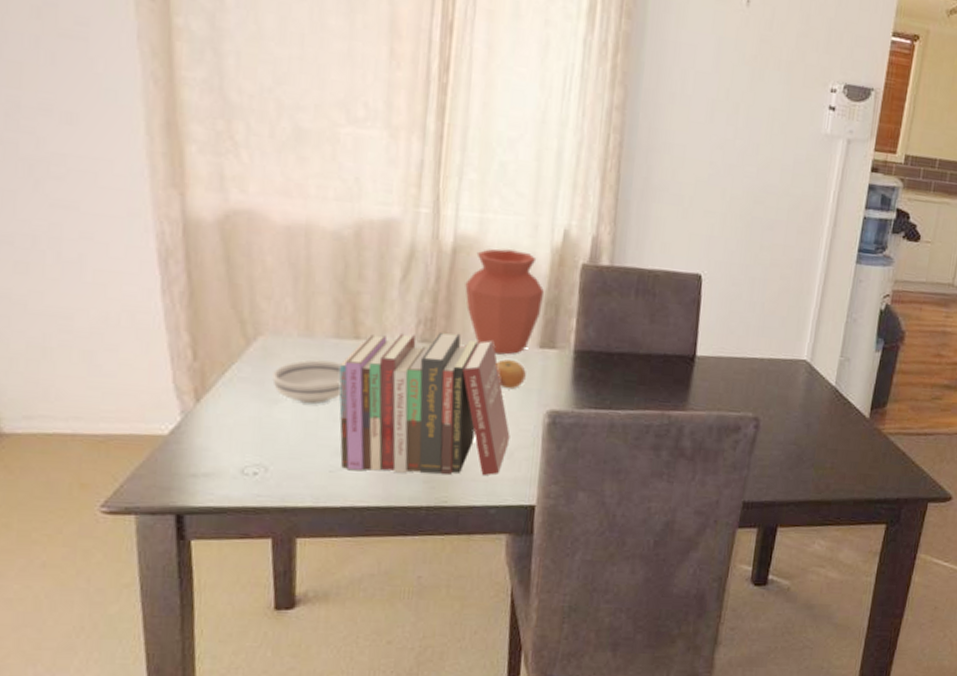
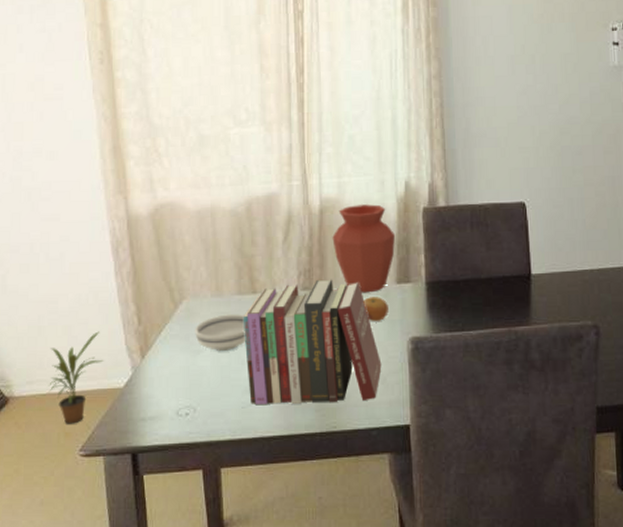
potted plant: none [56,362,141,474] -> present [49,331,104,424]

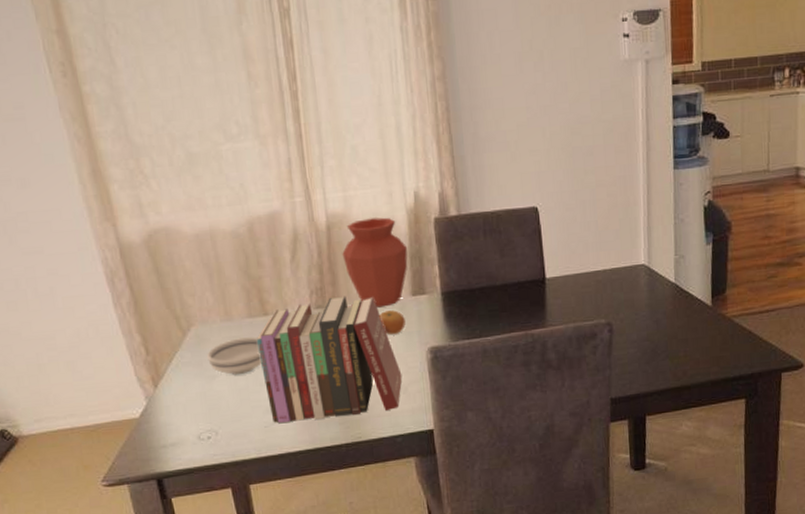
potted plant: present [49,331,104,424] -> none [55,364,115,457]

